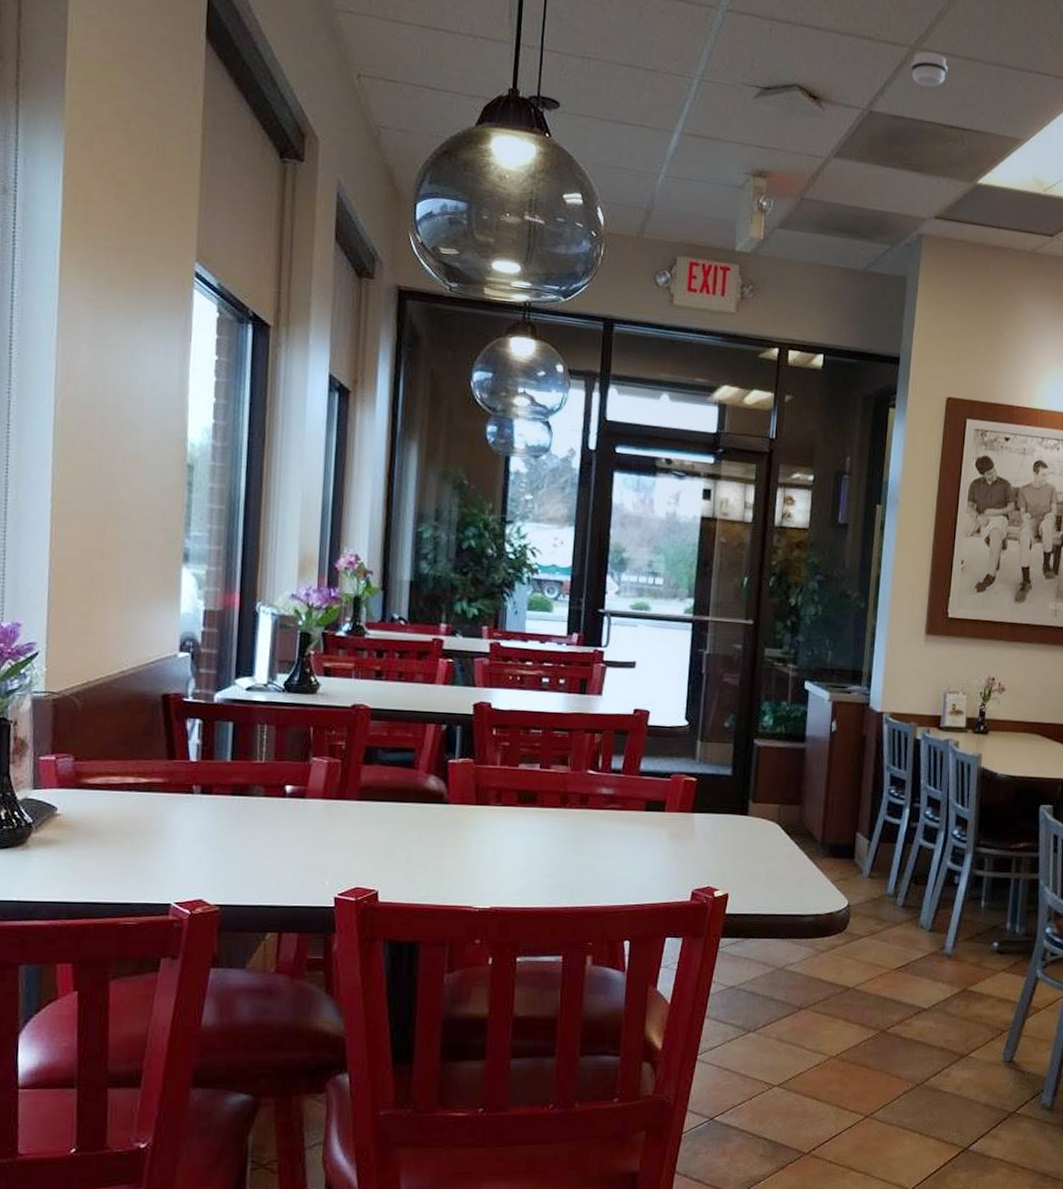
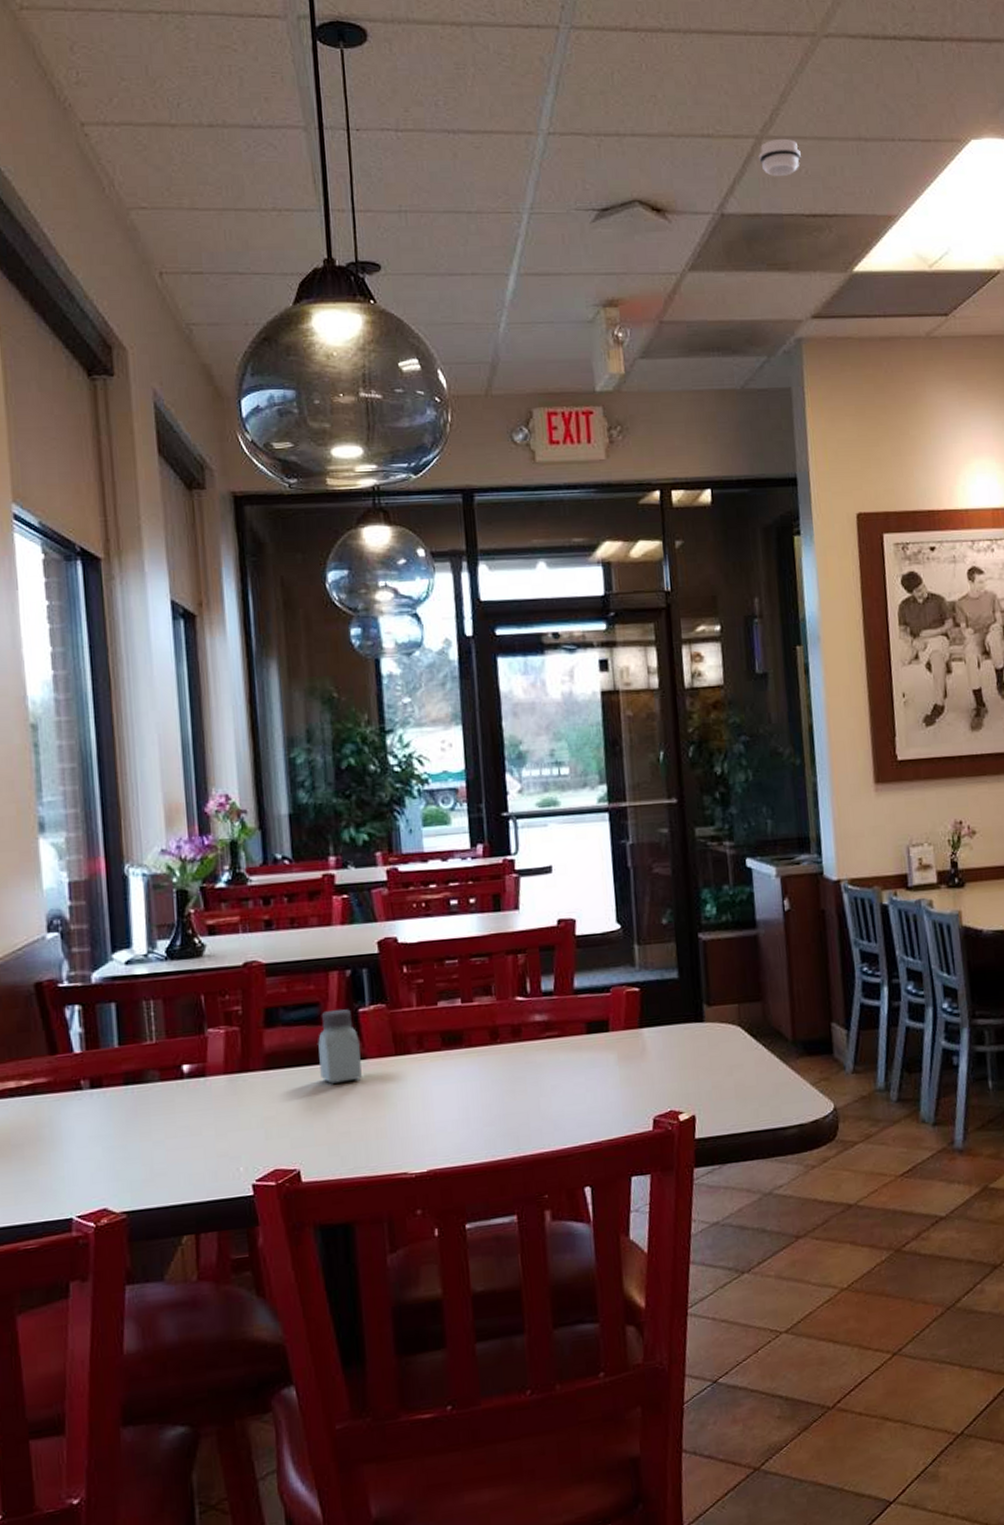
saltshaker: none [406,757,446,822] -> present [318,1009,362,1084]

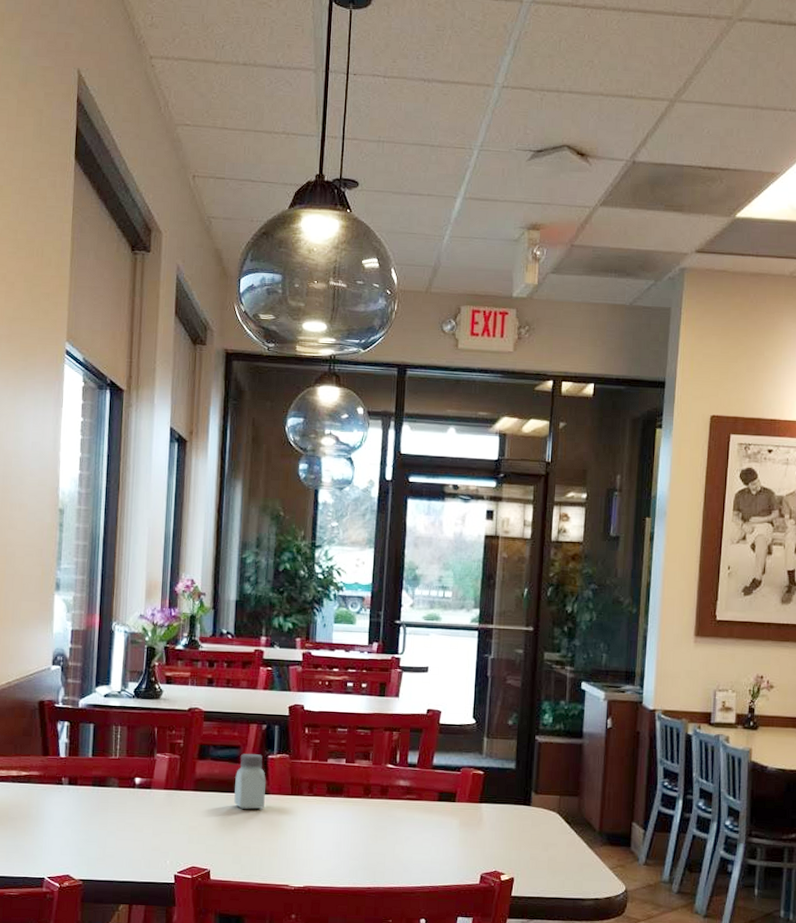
smoke detector: present [759,138,801,177] -> none [670,102,706,134]

